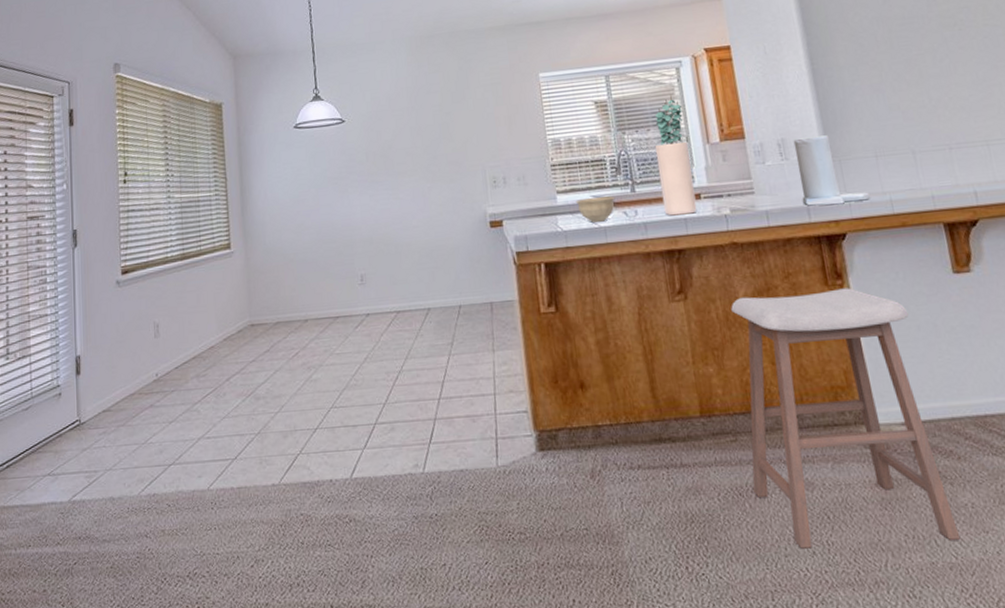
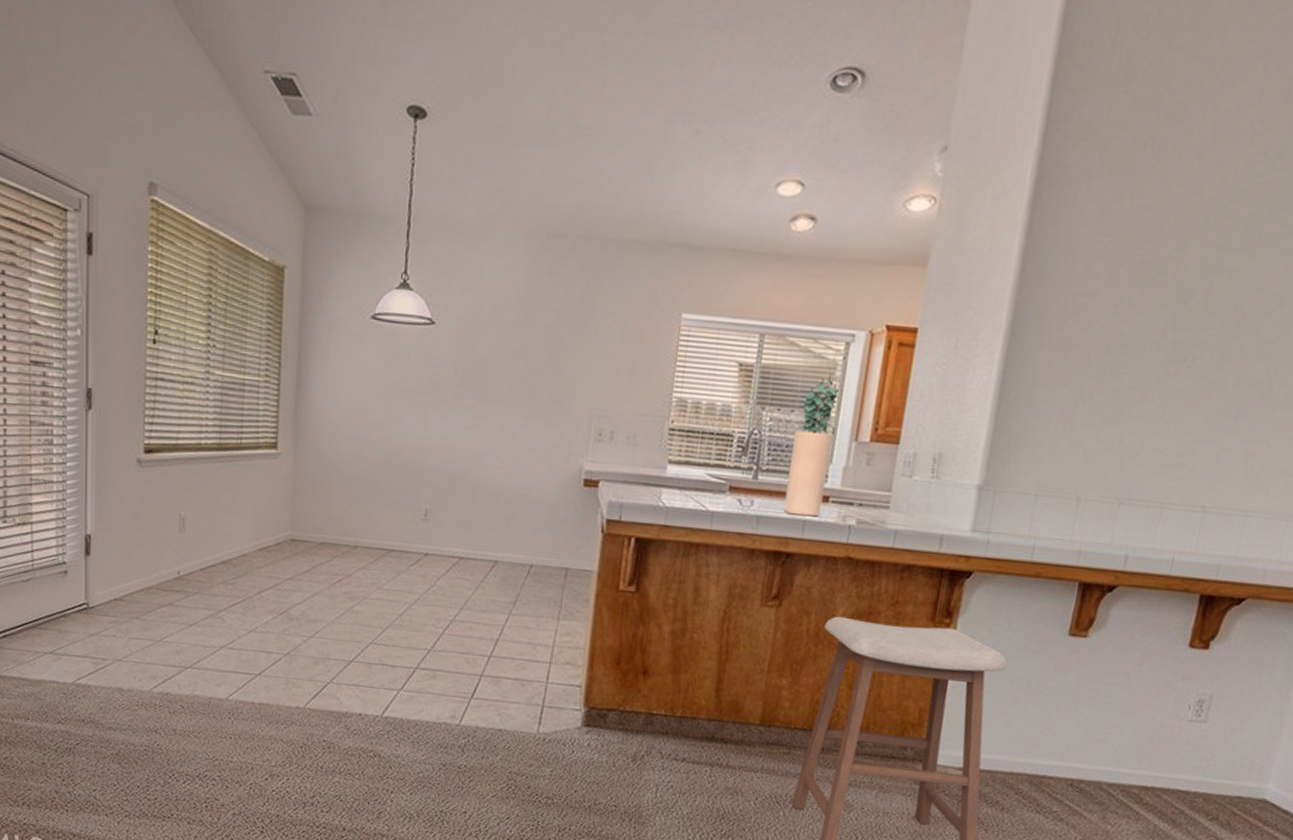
bowl: present [575,196,615,223] -> none [687,475,733,505]
paper towel: present [793,135,871,206] -> none [938,456,1014,541]

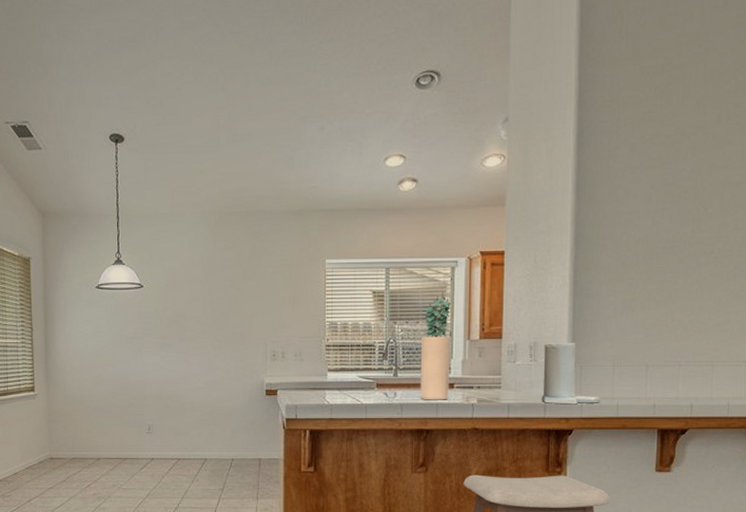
paper towel: none [938,456,1014,541] -> present [541,343,601,405]

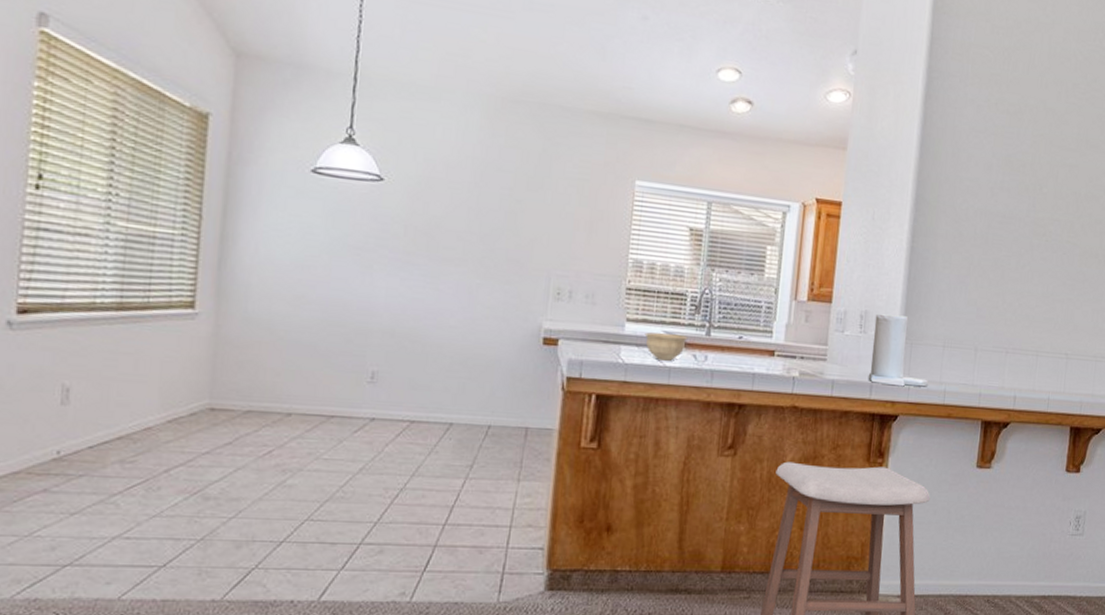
bowl: none [343,378,379,399] -> present [644,332,688,361]
vase: present [420,291,451,400] -> none [734,239,779,370]

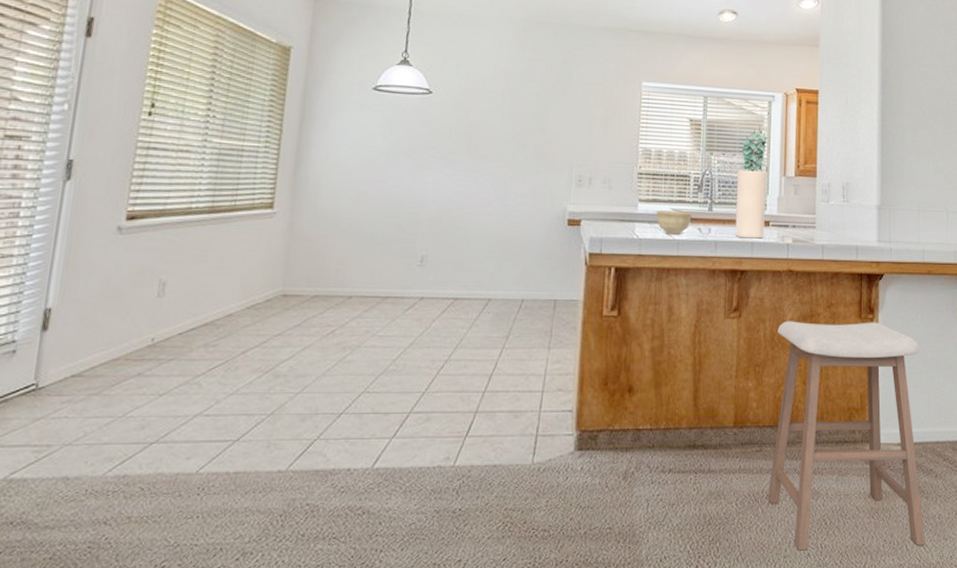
vase: none [734,239,779,370] -> present [735,125,767,239]
paper towel: present [868,313,929,387] -> none [853,184,908,248]

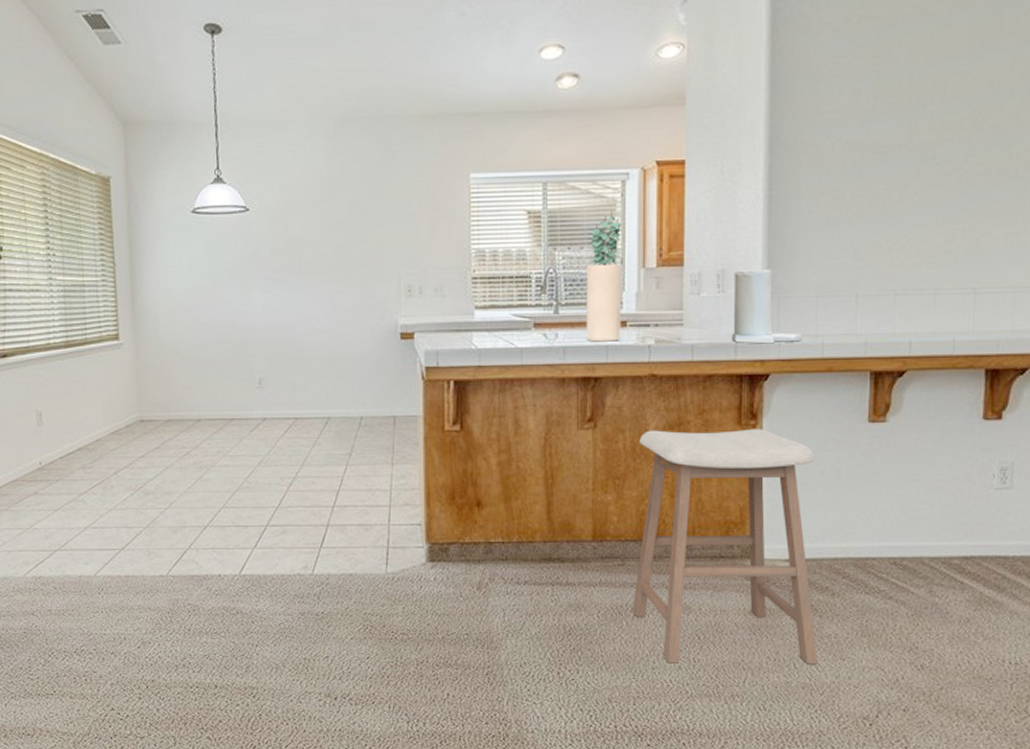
bowl: present [655,210,693,235] -> none [494,316,537,342]
paper towel: none [853,184,908,248] -> present [731,269,803,344]

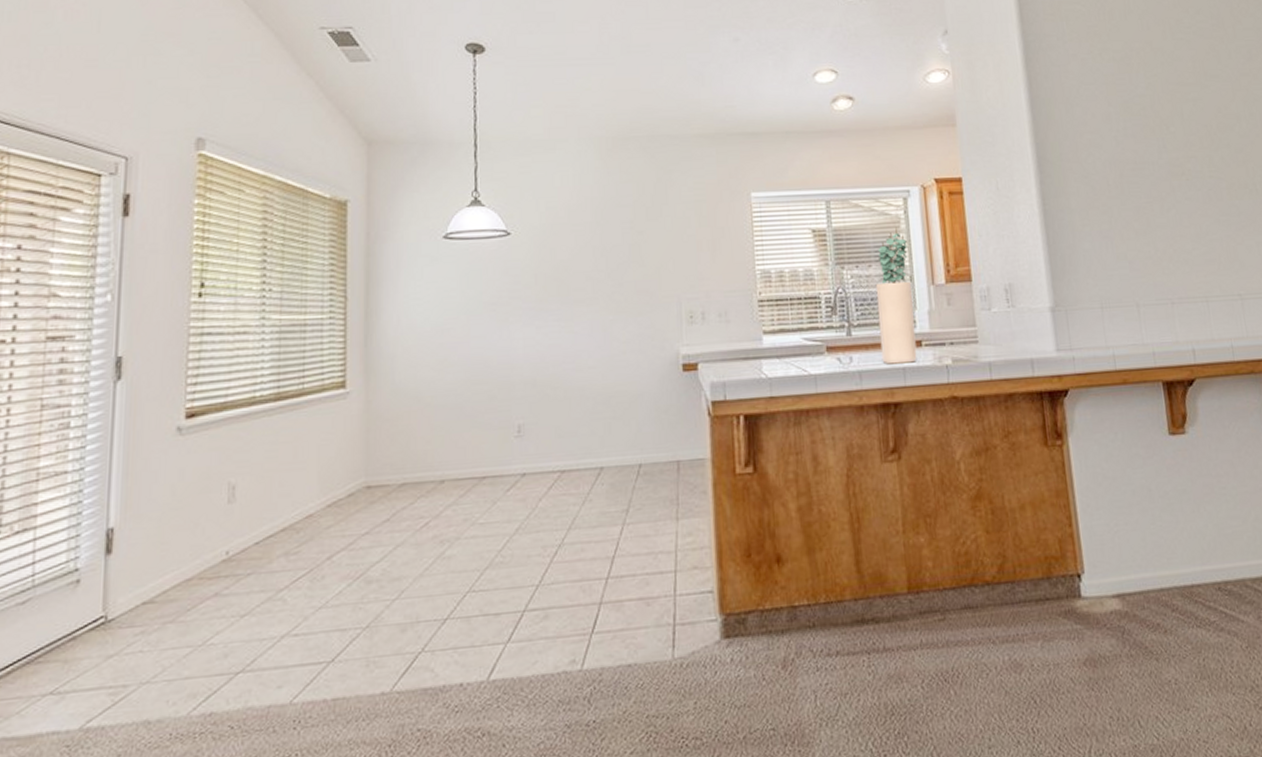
bar stool: present [633,428,818,664] -> none [947,449,1163,739]
paper towel: present [731,269,803,344] -> none [1020,282,1095,359]

